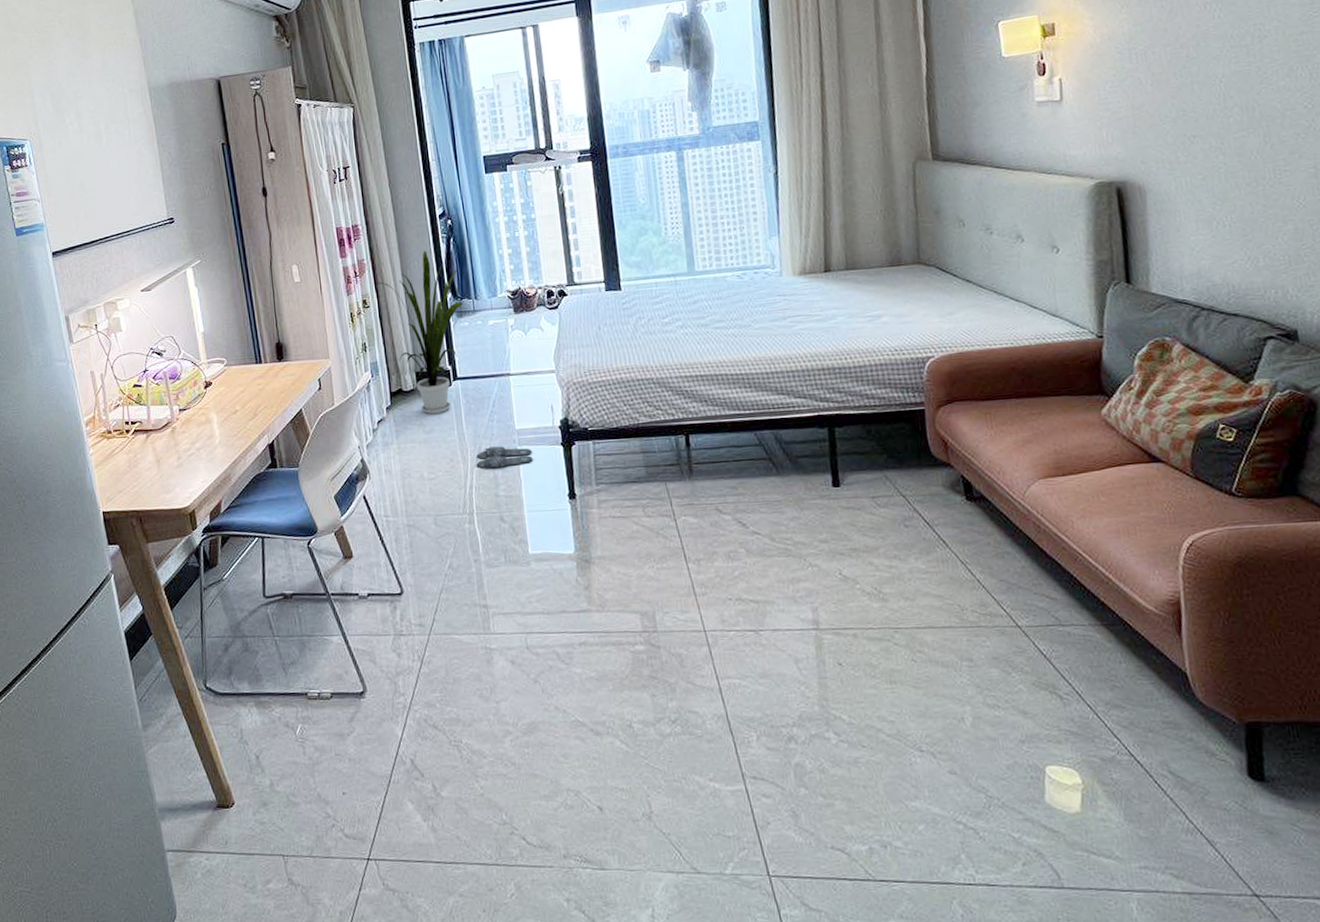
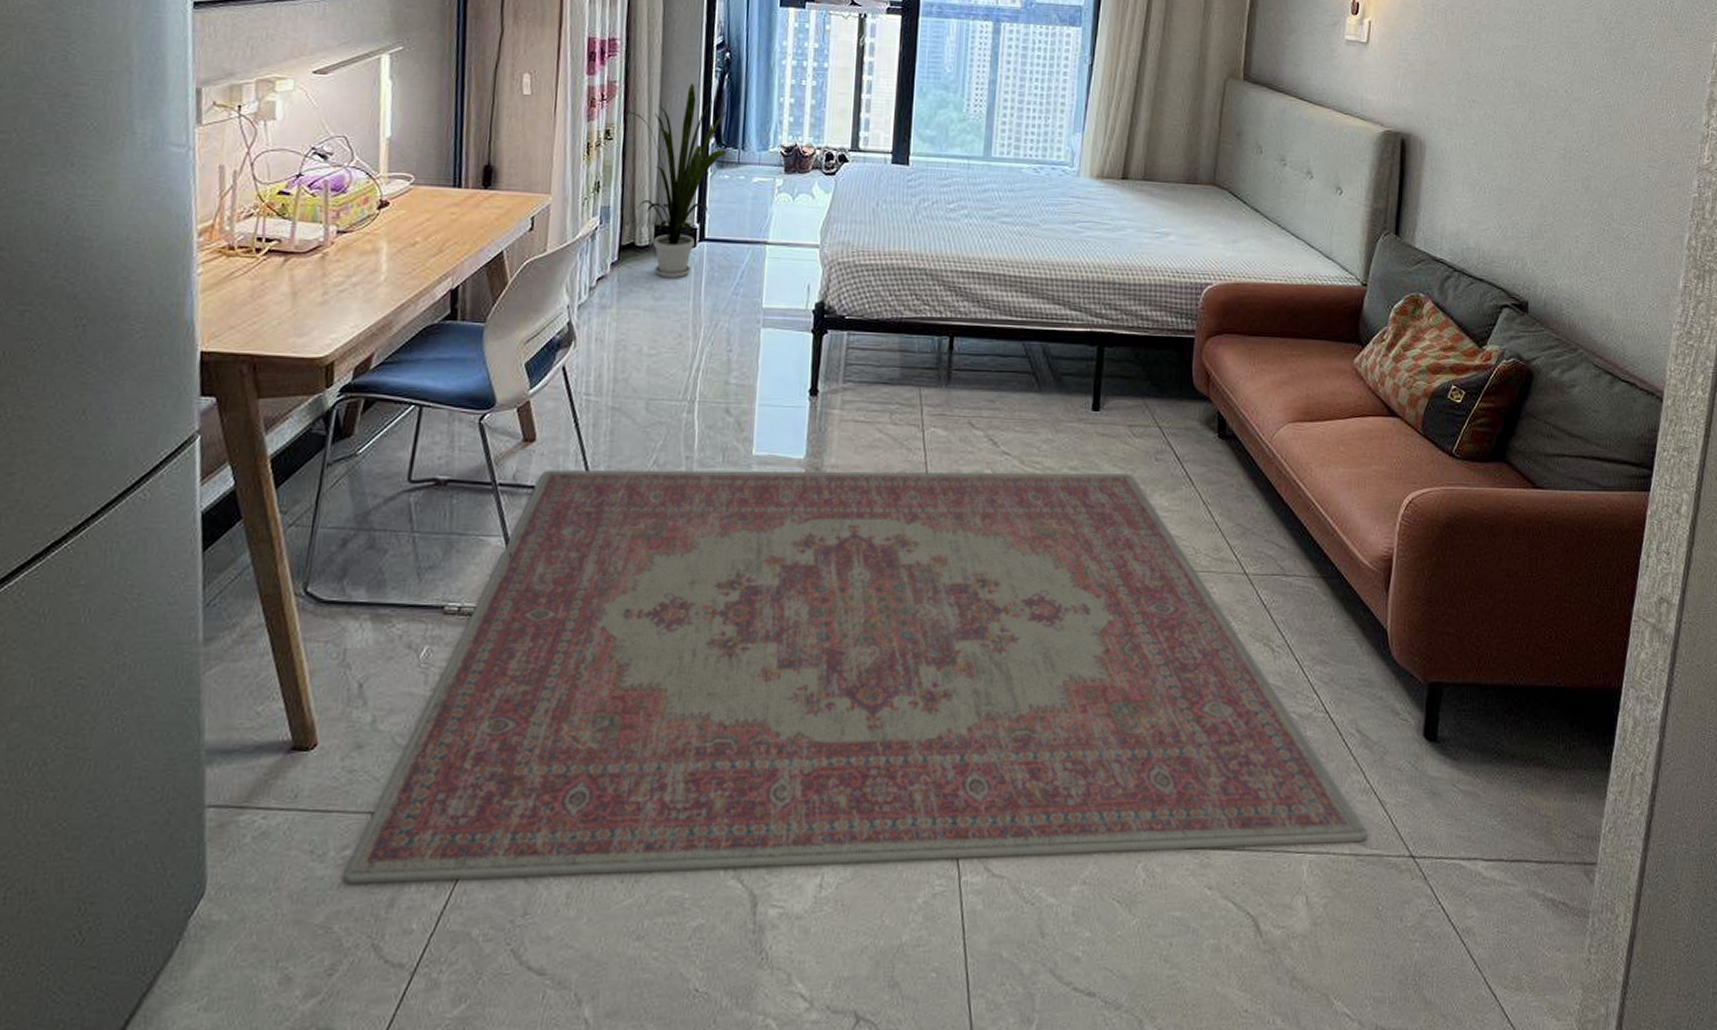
rug: none [270,542,1200,910] -> present [343,470,1368,884]
slippers: present [476,446,533,469] -> none [708,325,777,351]

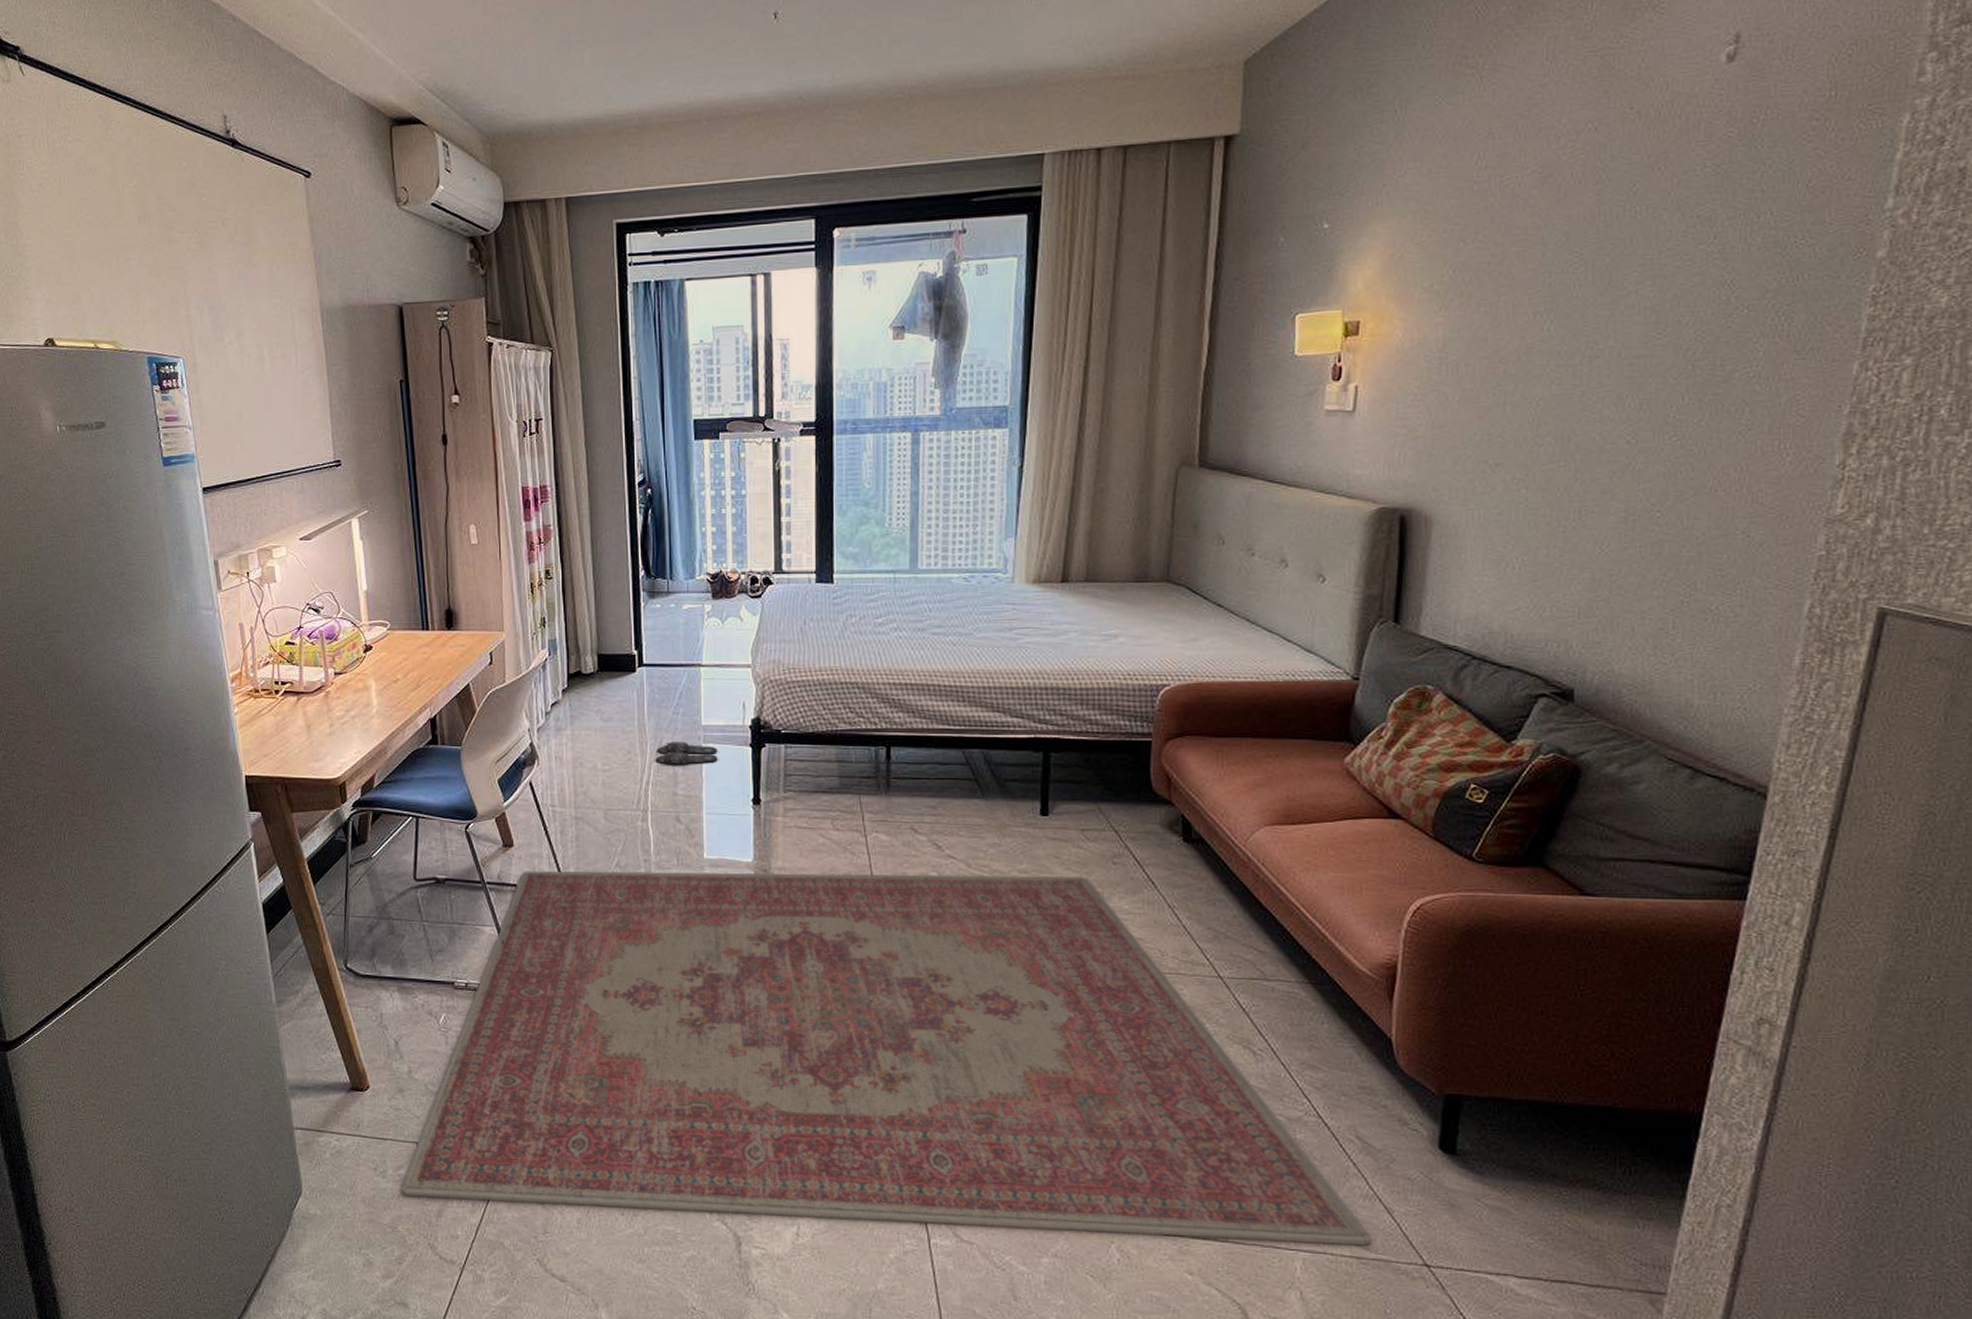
house plant: present [627,84,728,279] -> none [562,521,656,702]
slippers: none [708,325,777,351] -> present [655,742,718,765]

